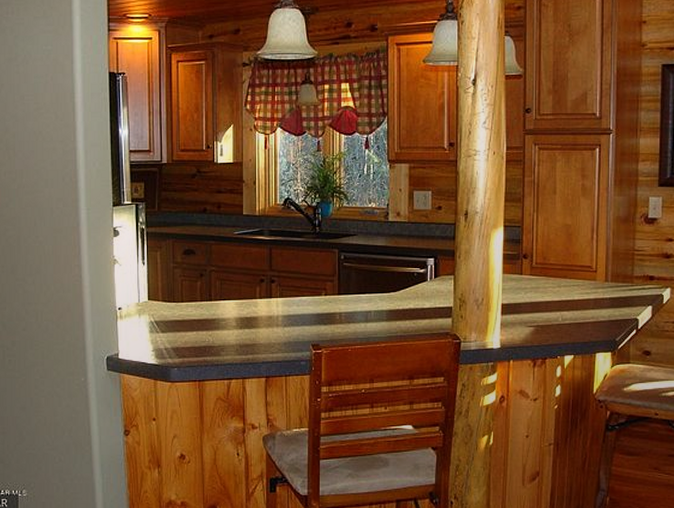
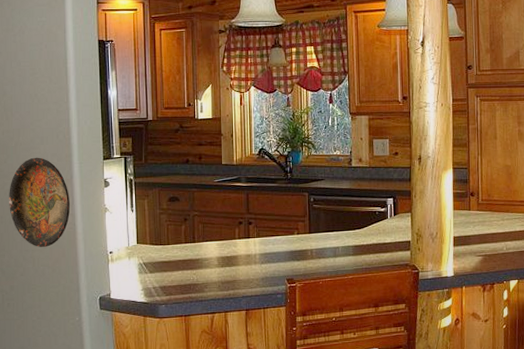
decorative plate: none [11,201,76,300] -> present [9,157,70,247]

